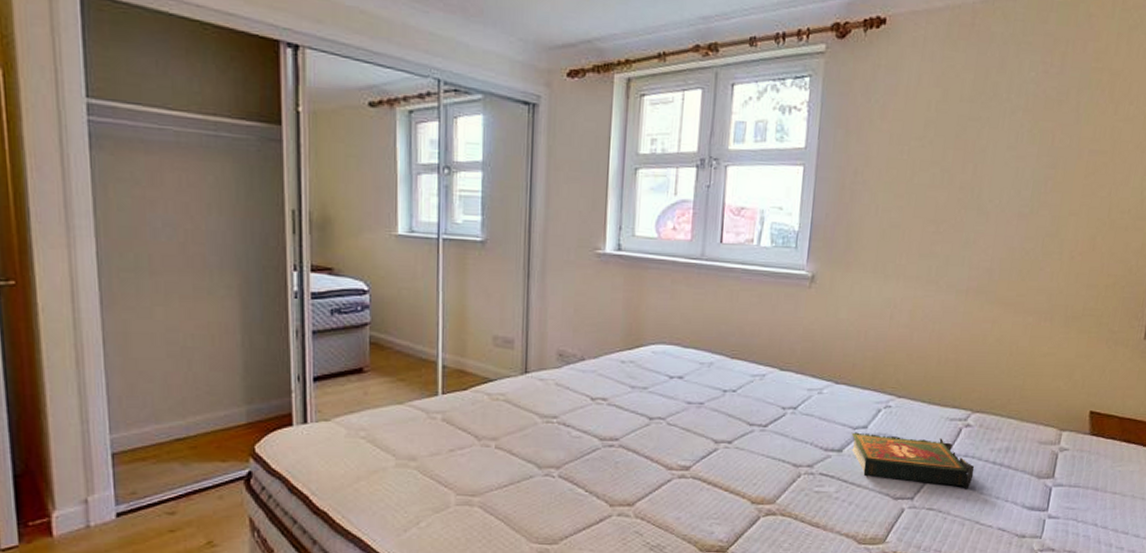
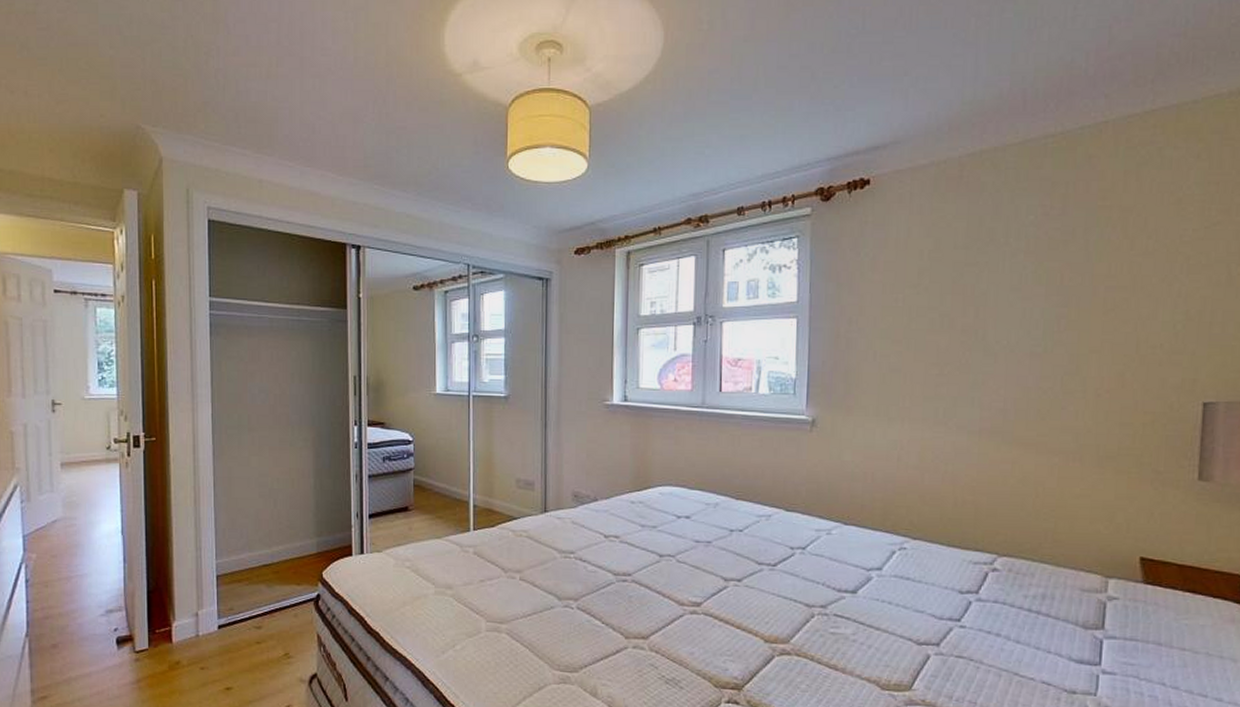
book: present [851,432,975,489] -> none [865,574,1007,638]

